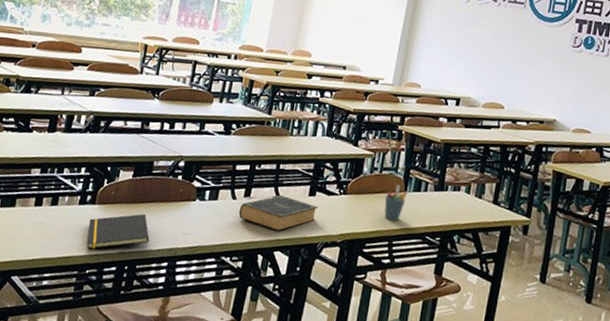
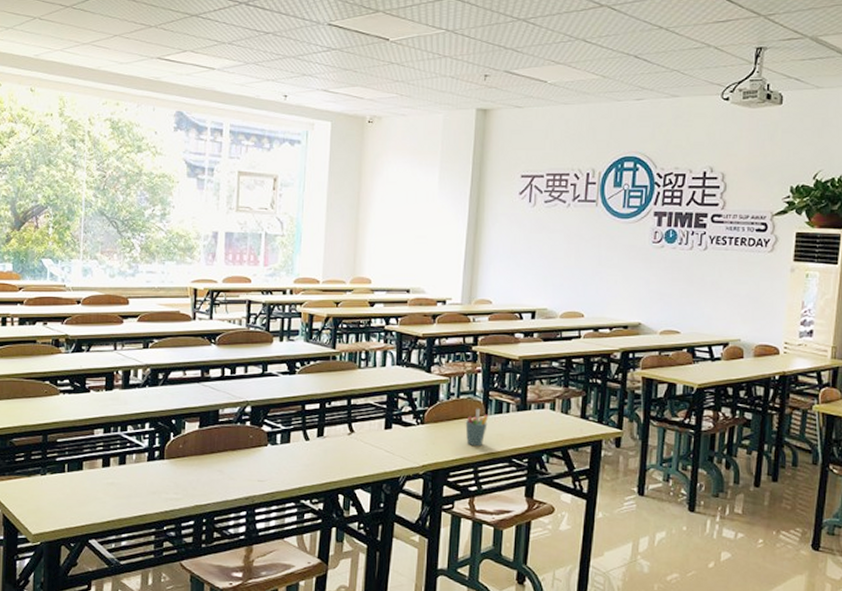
notepad: present [87,214,150,249] -> none [160,465,224,505]
book: present [238,195,319,232] -> none [313,432,396,469]

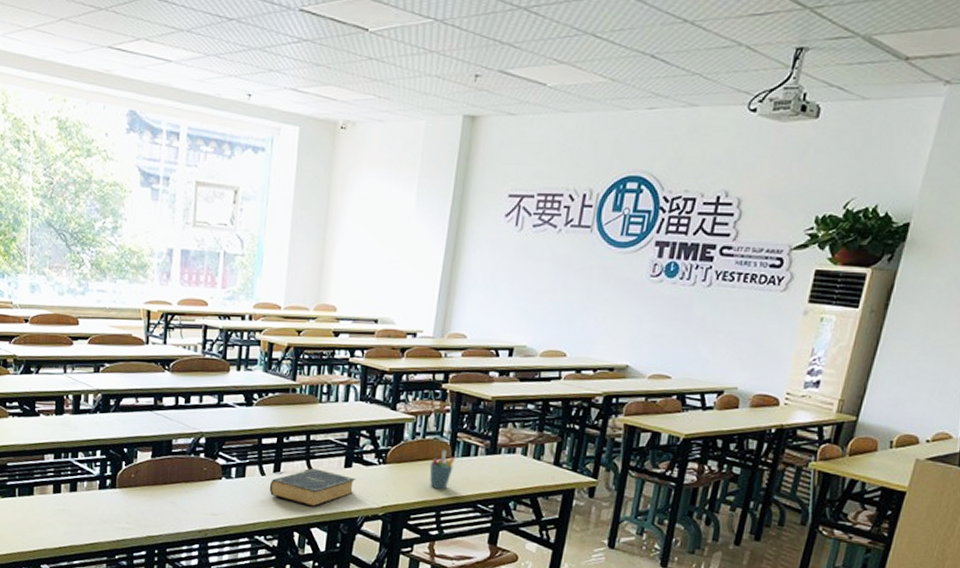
book: none [313,432,396,469] -> present [269,469,356,507]

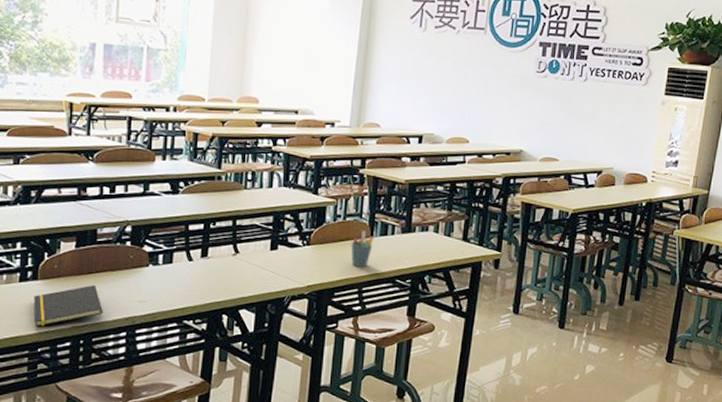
notepad: none [112,496,177,534] -> present [33,285,103,326]
book: present [269,469,356,507] -> none [197,252,282,289]

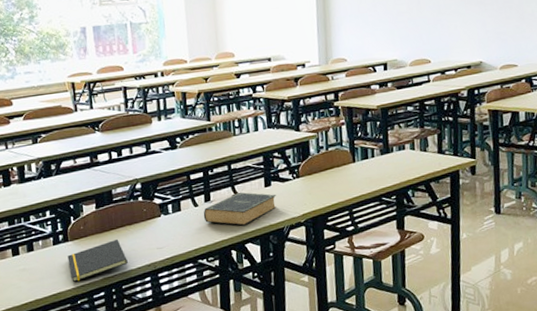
book: none [197,252,282,289] -> present [203,192,277,226]
pen holder: present [351,230,374,268] -> none [336,157,357,192]

